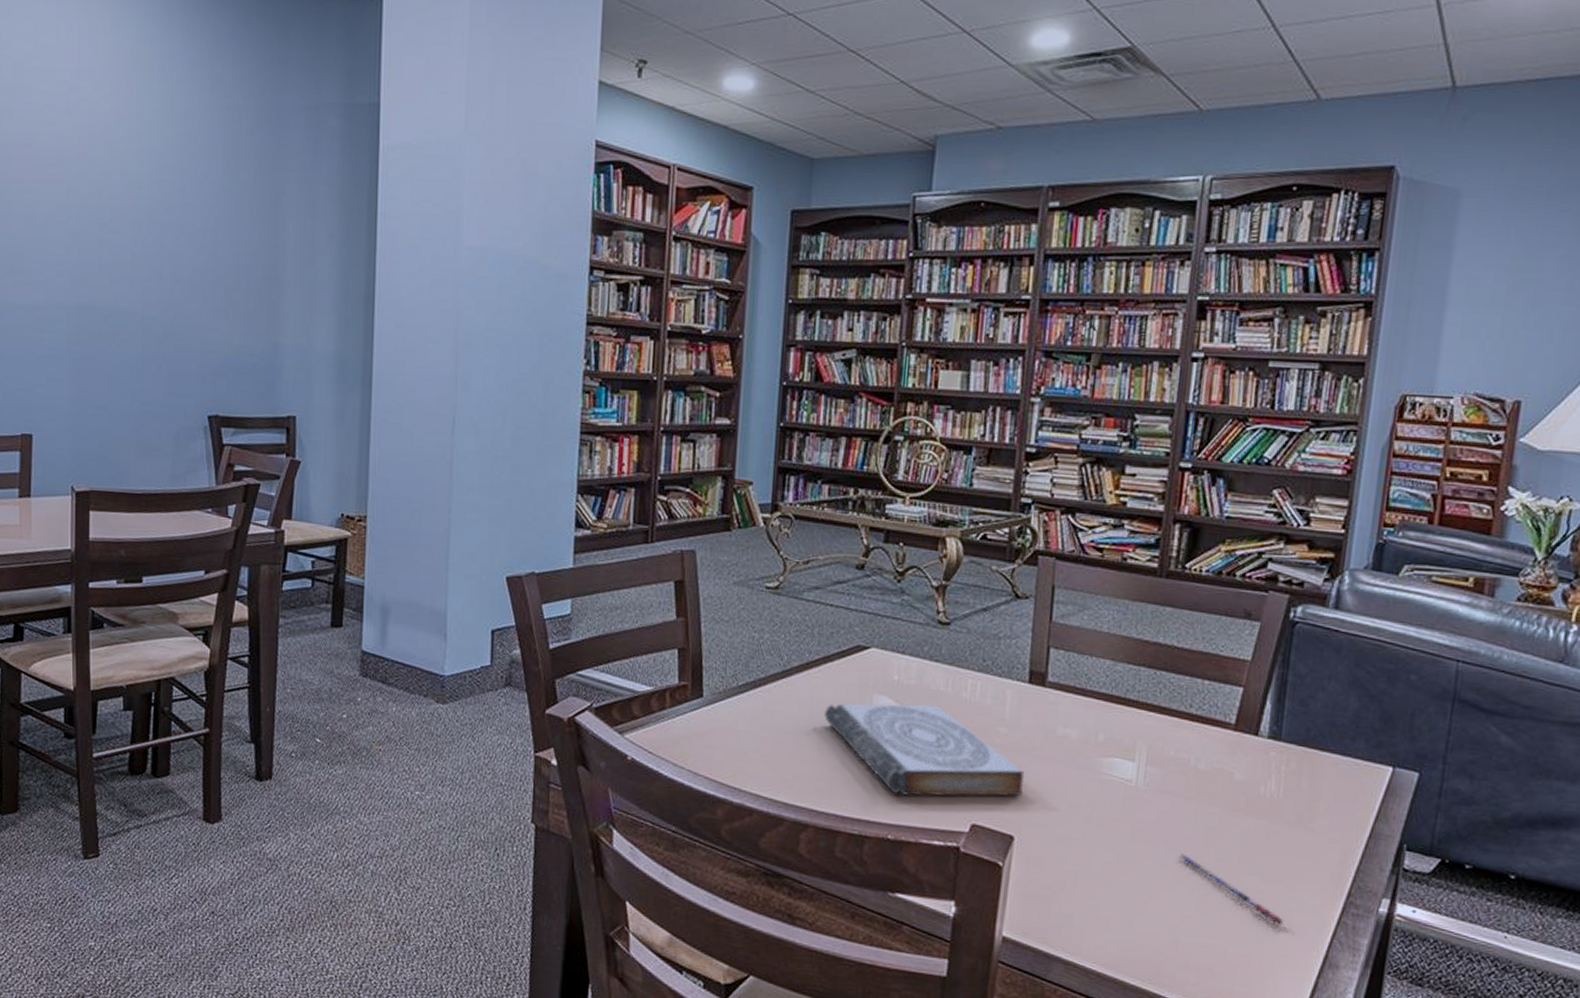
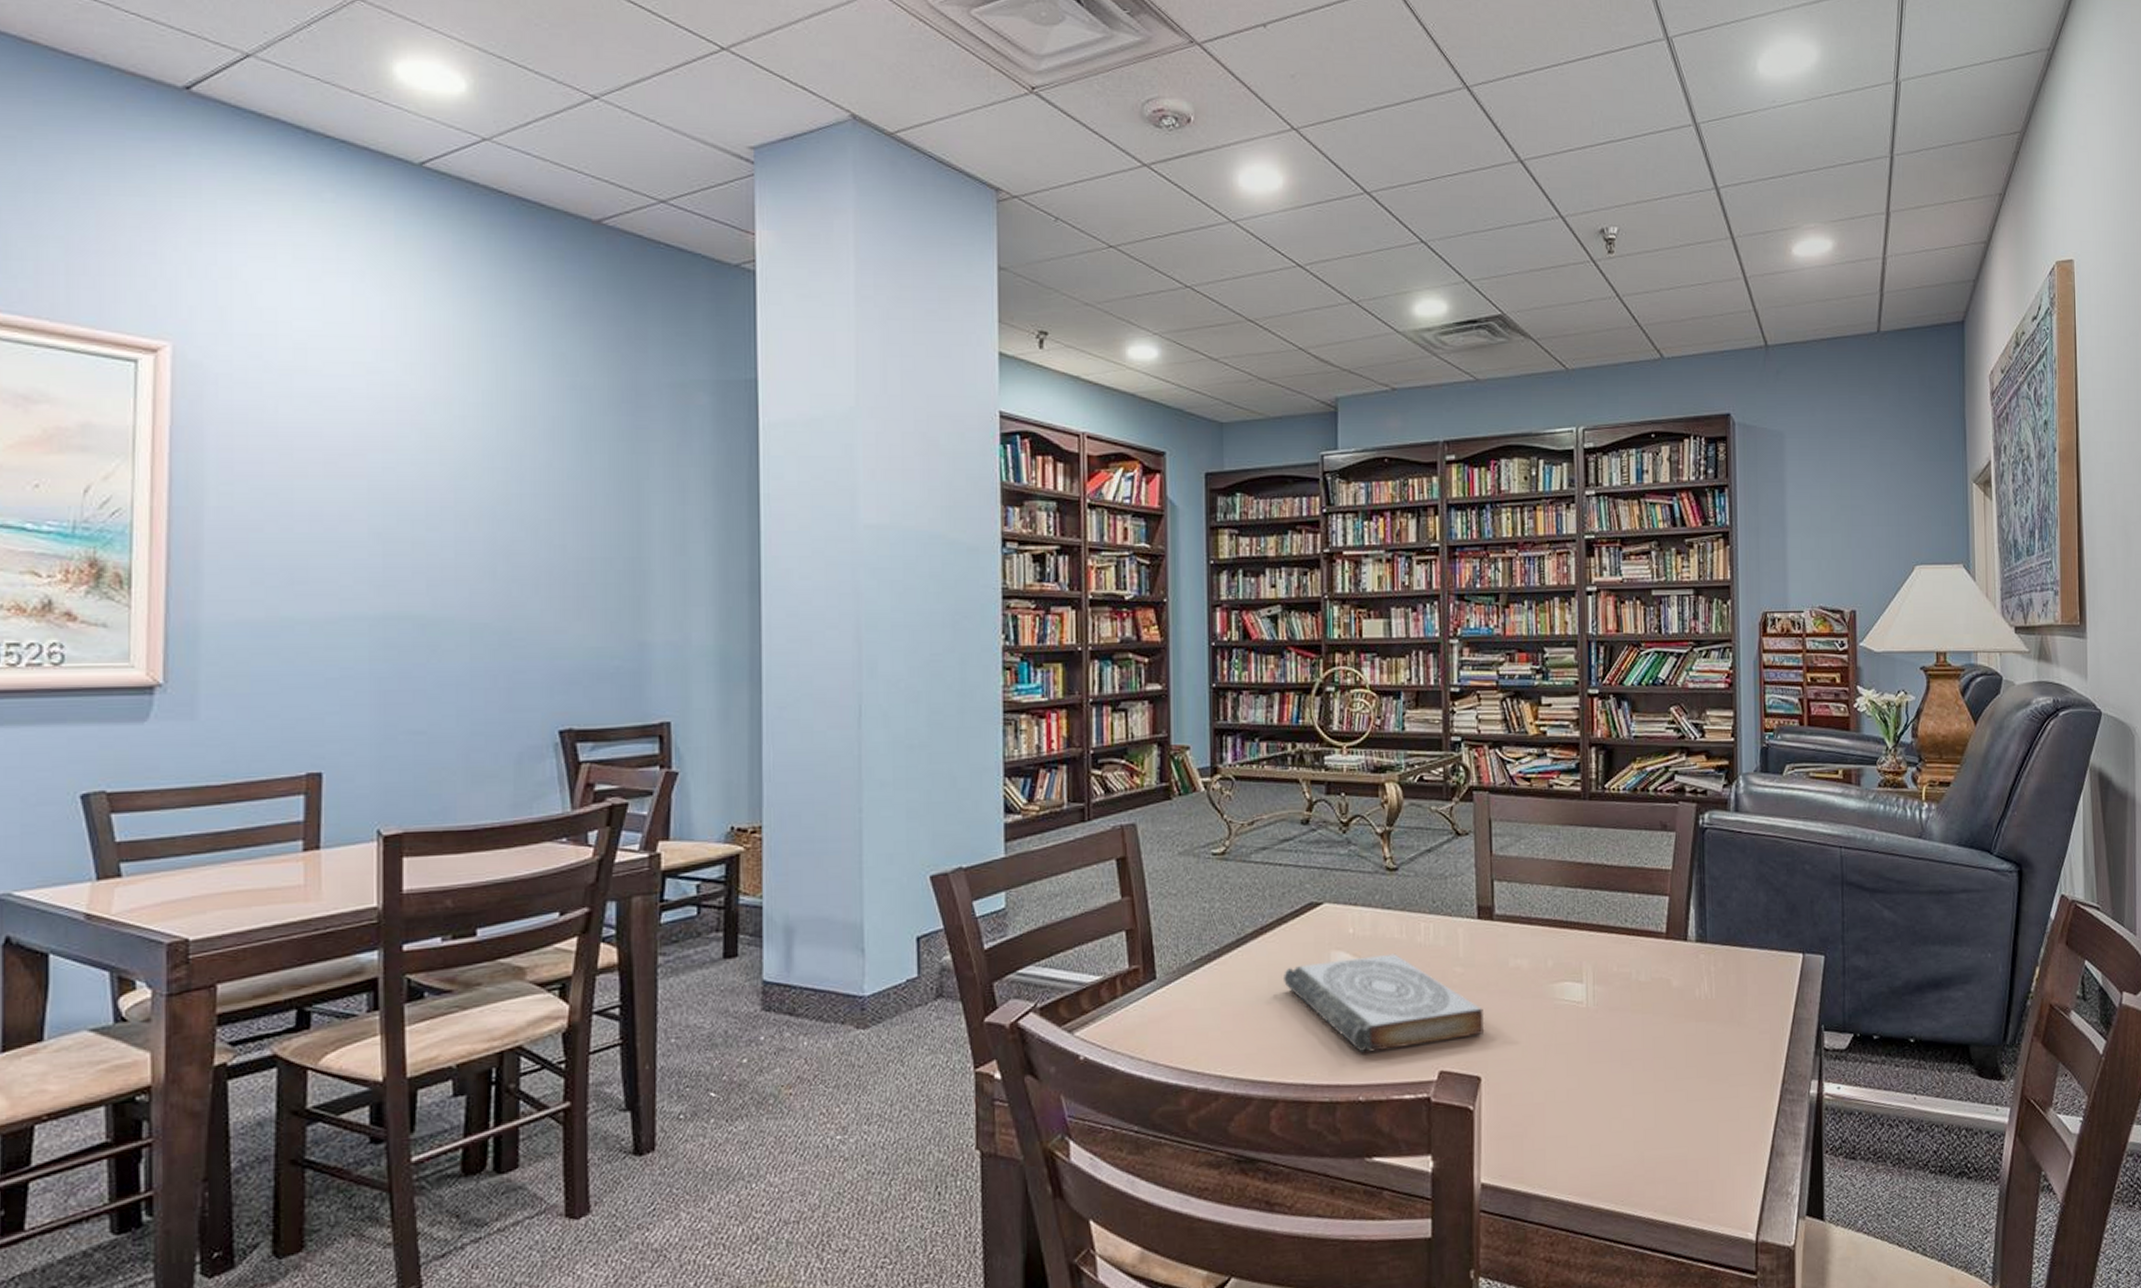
pen: present [1178,854,1285,925] -> none [1633,1067,1733,1123]

